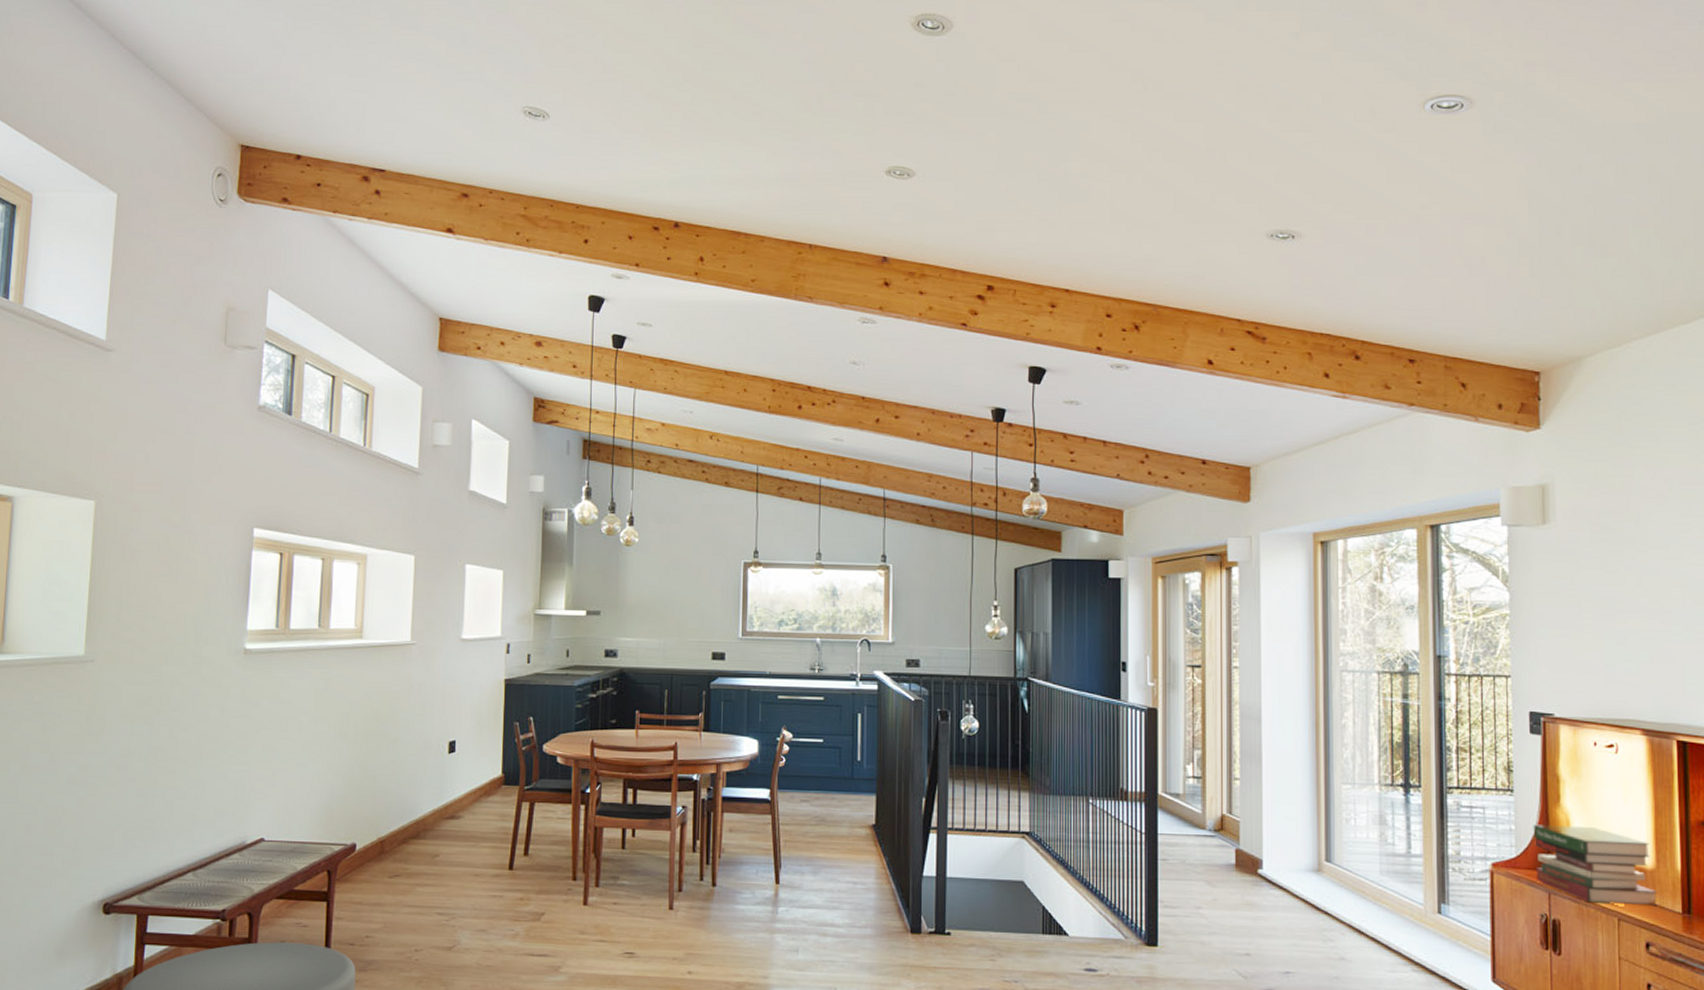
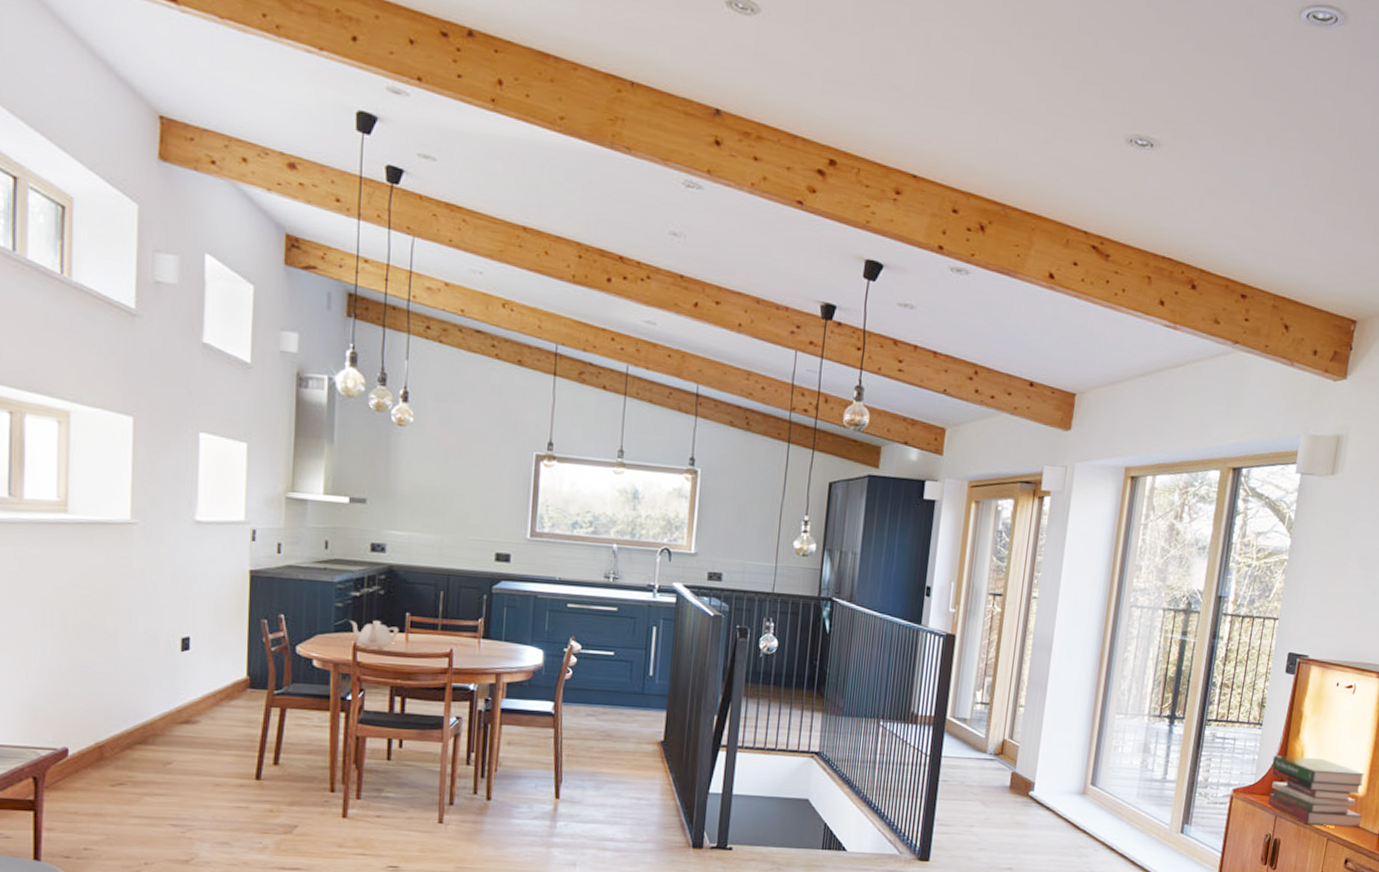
teapot: none [587,719,630,746] -> present [348,621,400,650]

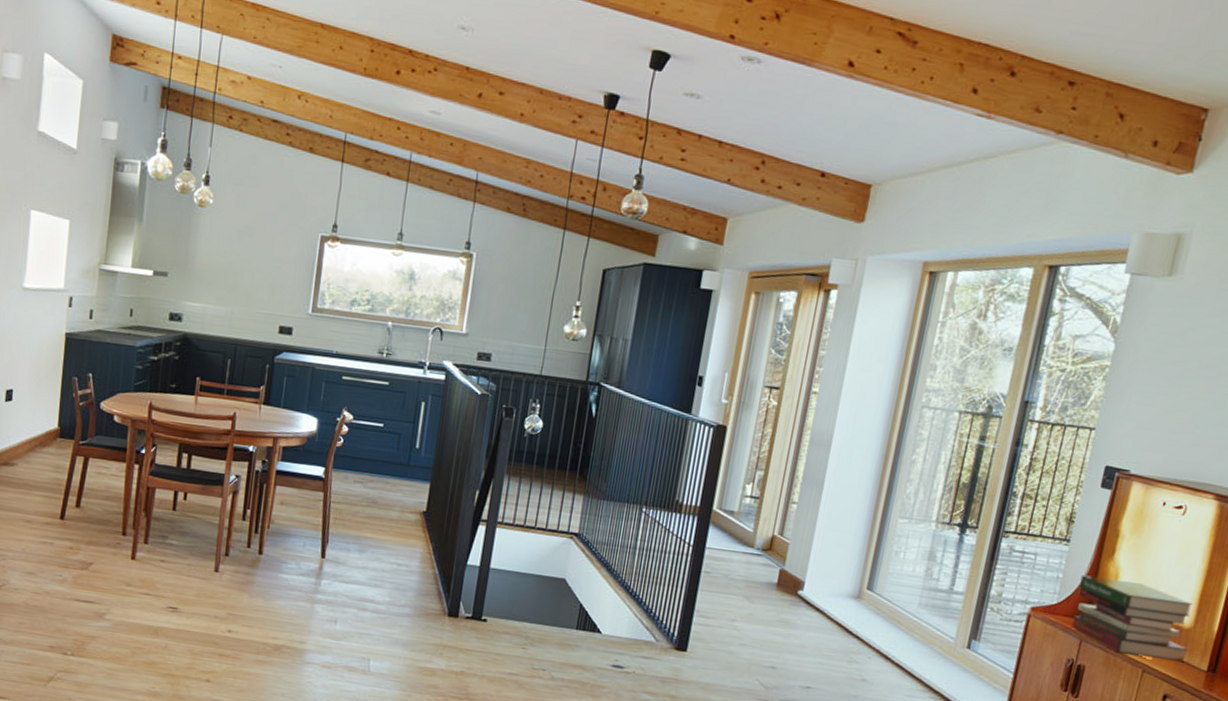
teapot: present [348,621,400,650] -> none [146,382,190,410]

